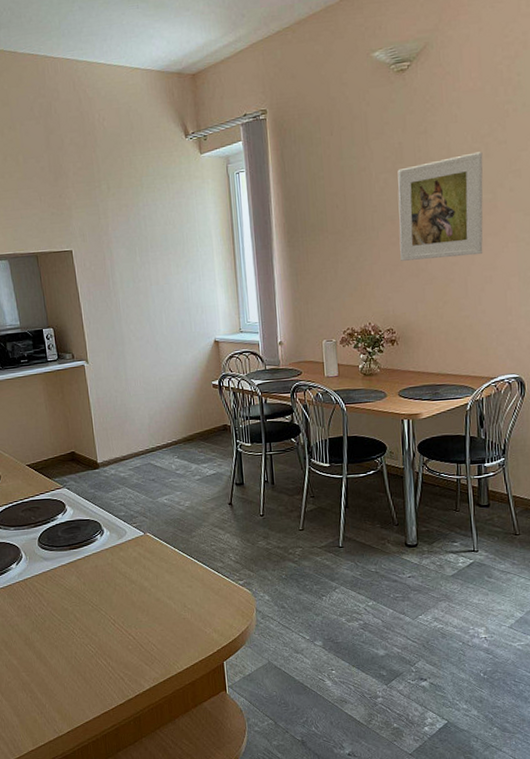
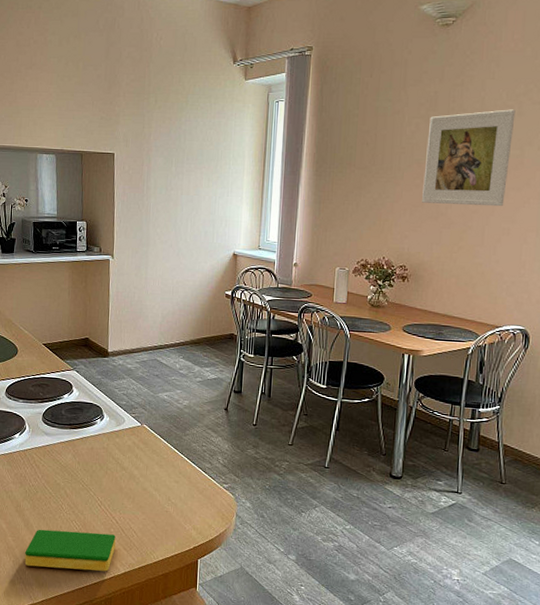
dish sponge: none [42,651,136,699] -> present [24,529,116,572]

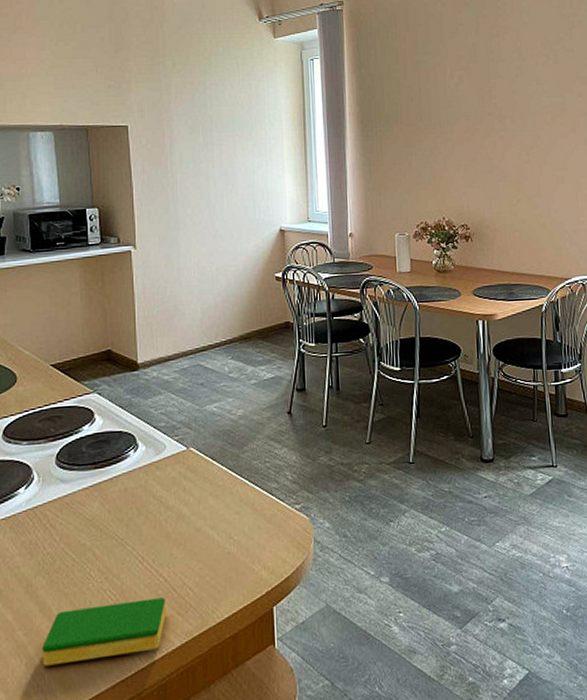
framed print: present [422,109,516,207] -> none [471,58,555,157]

